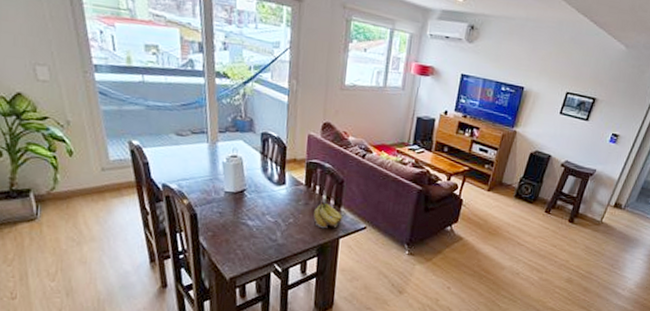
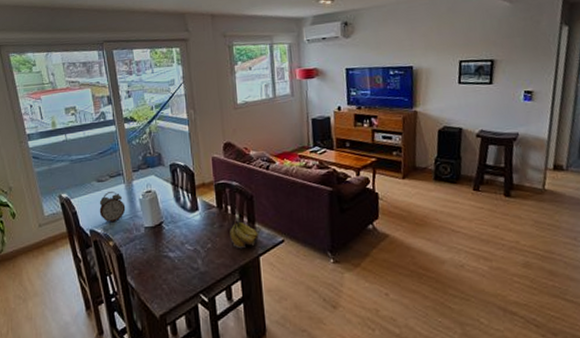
alarm clock: none [175,148,206,181] -> present [99,191,126,223]

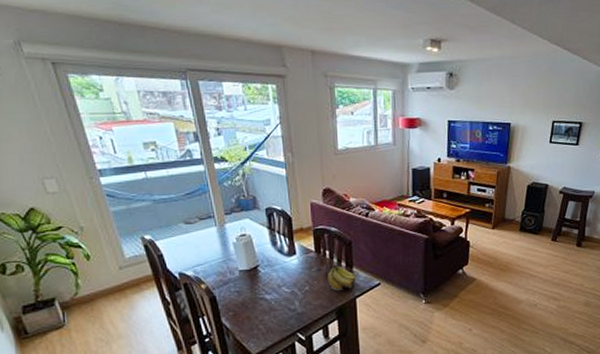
alarm clock: present [99,191,126,223] -> none [188,234,218,266]

